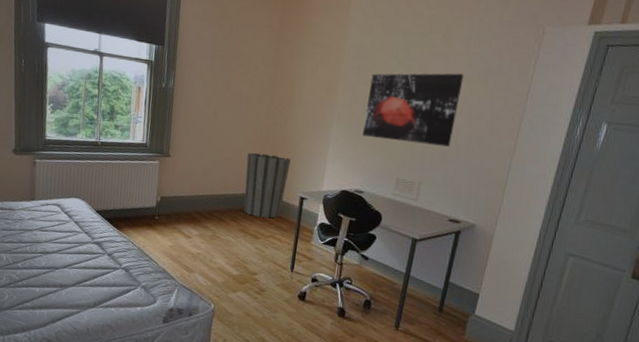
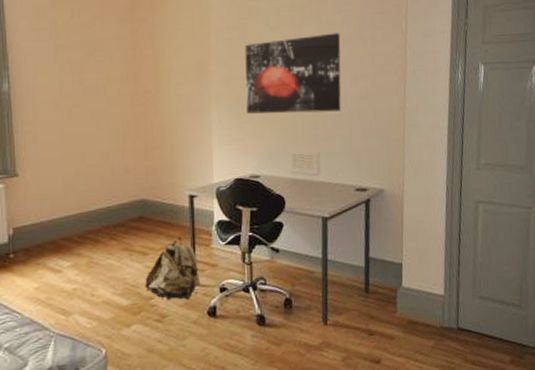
trash can: present [243,152,291,219] -> none [117,151,171,229]
backpack: none [252,229,299,282] -> present [145,237,201,300]

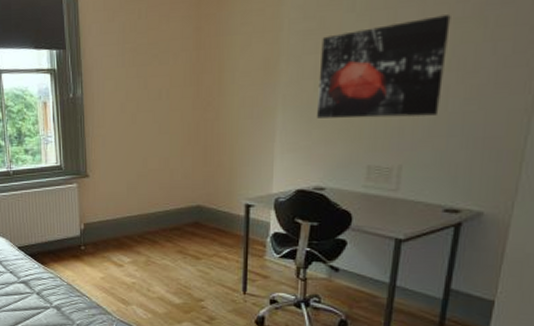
backpack: present [145,237,201,300] -> none [196,245,251,306]

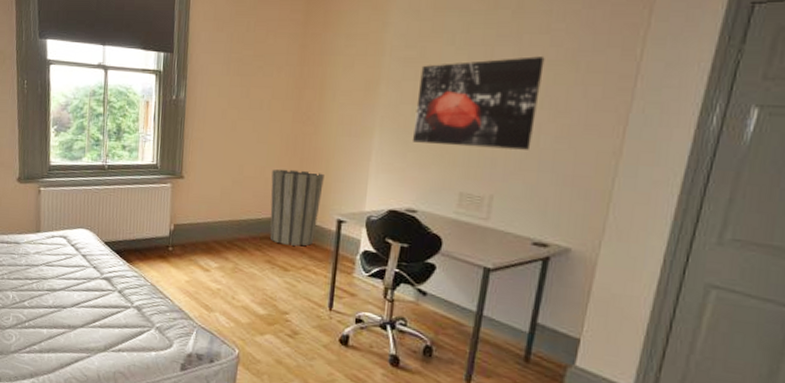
trash can: none [176,158,229,234] -> present [269,169,324,247]

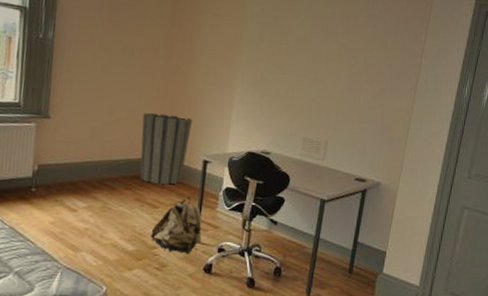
backpack: none [282,259,338,323] -> present [150,196,203,254]
wall art: present [412,56,545,150] -> none [267,30,365,106]

